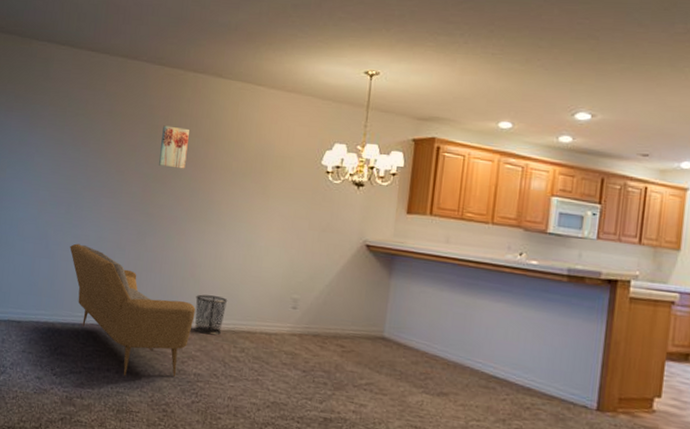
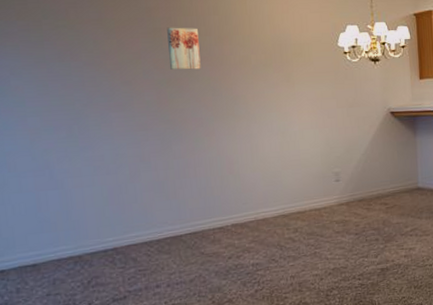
sofa: present [70,243,196,376] -> none [82,166,242,287]
waste bin: present [195,294,228,335] -> none [239,186,273,226]

